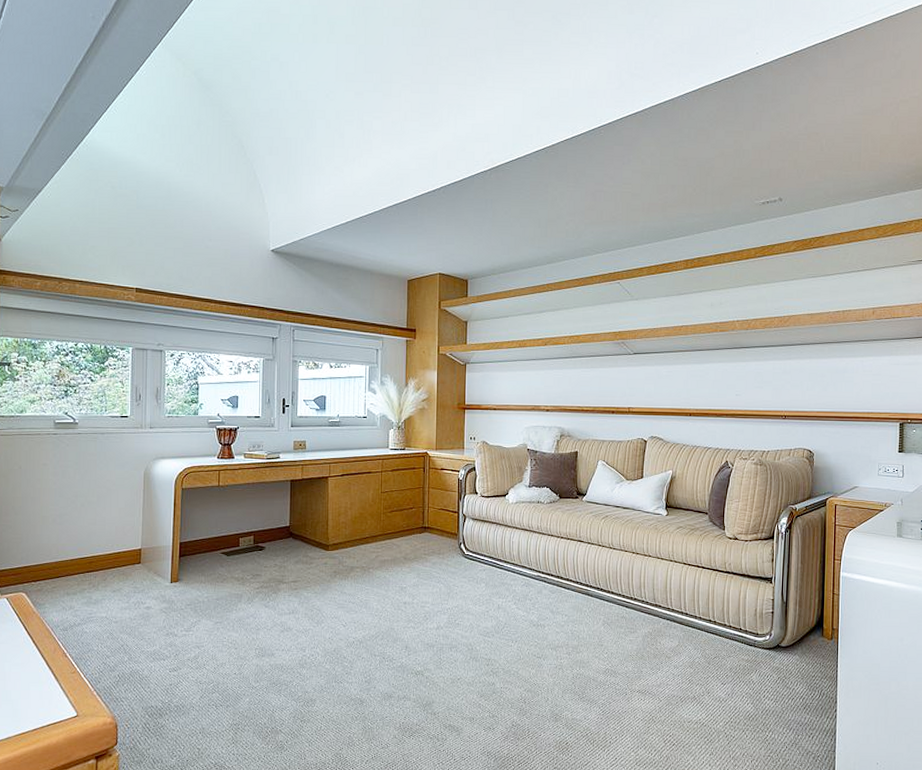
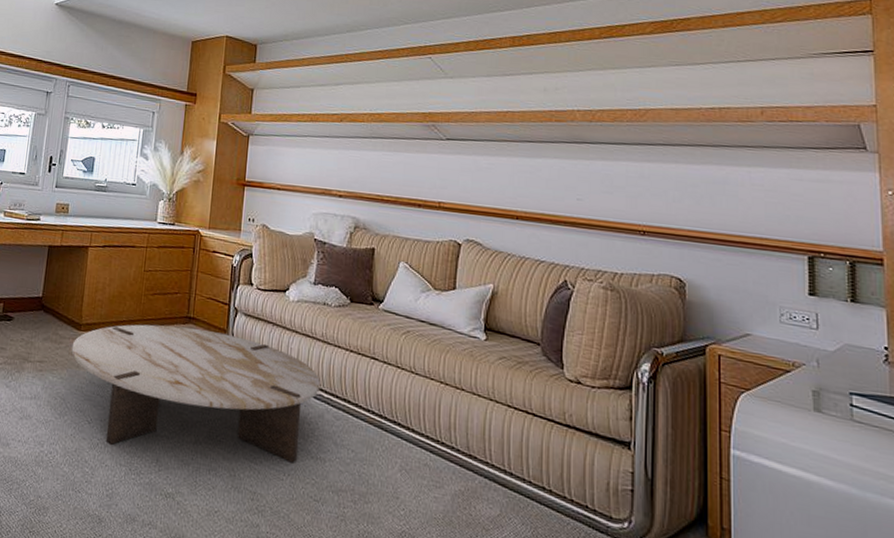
coffee table: none [322,536,538,640] -> present [71,324,320,463]

